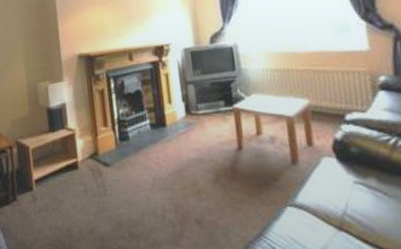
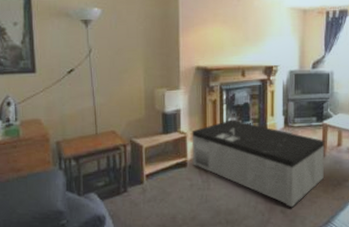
coffee table: none [80,111,245,217] -> present [191,120,325,208]

